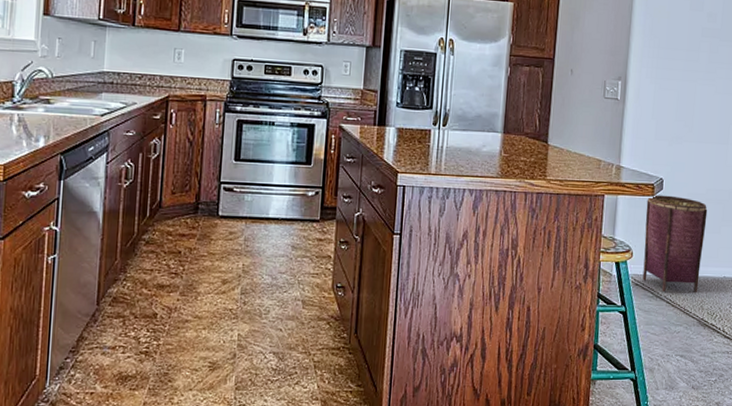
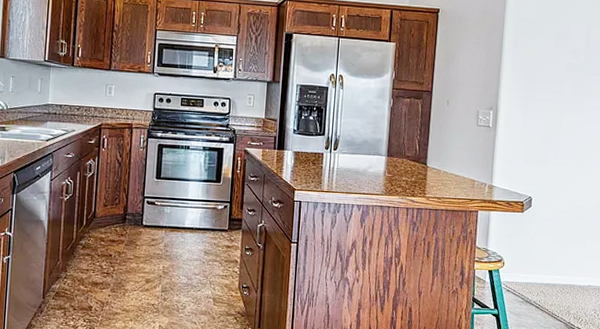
woven basket: present [642,194,708,294] -> none [513,211,573,300]

